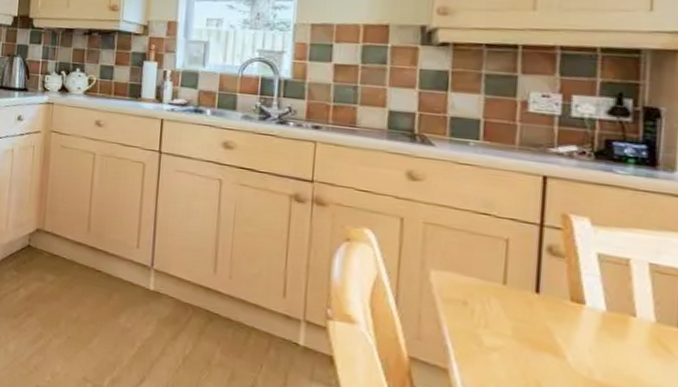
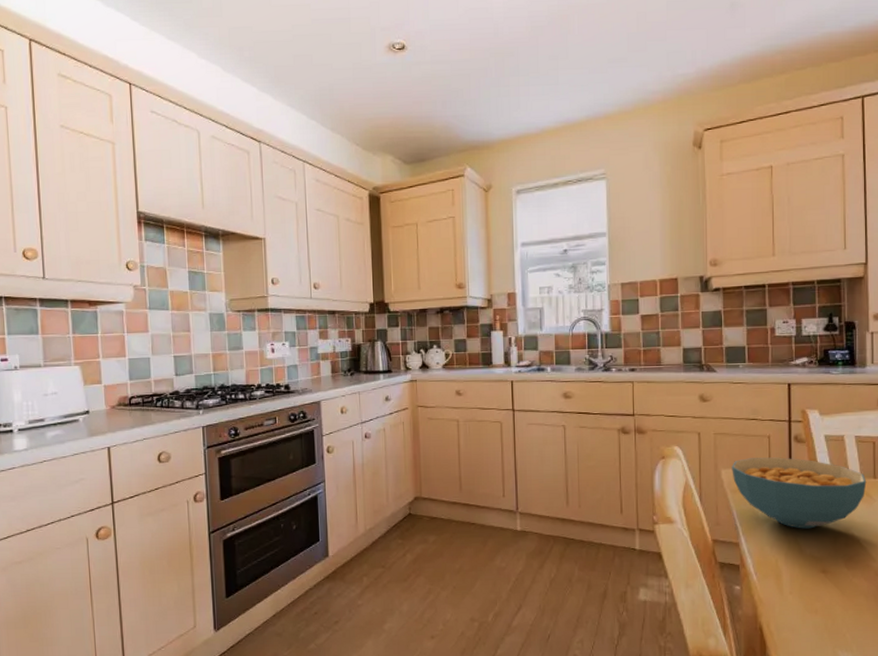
cereal bowl: none [446,262,665,376] -> present [732,457,867,529]

